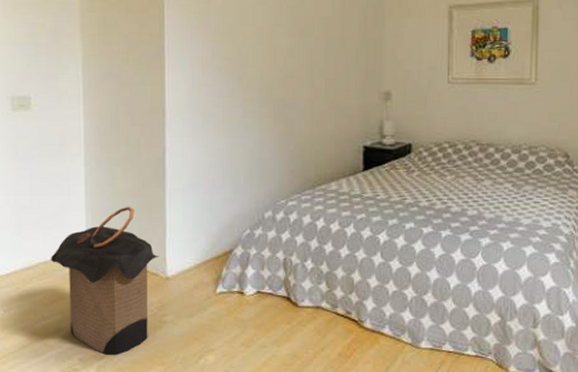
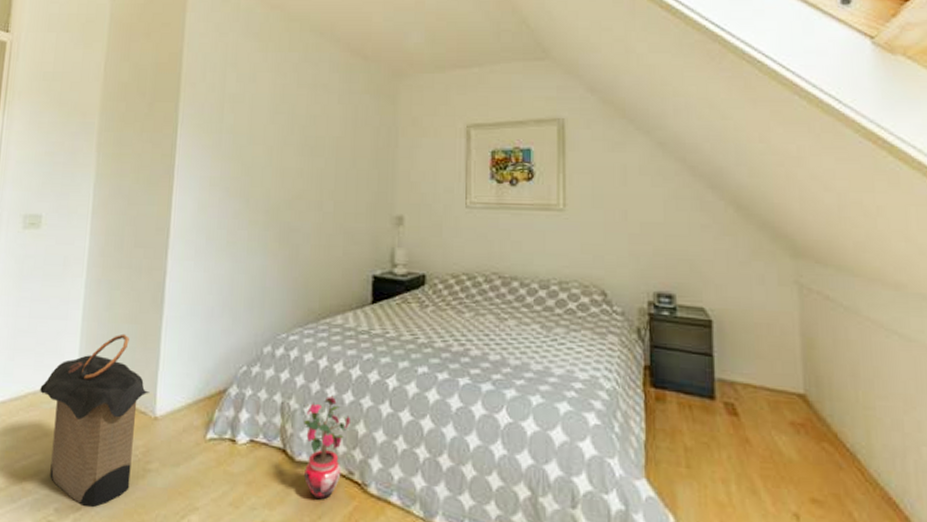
potted plant: none [304,251,349,336] -> present [303,395,353,500]

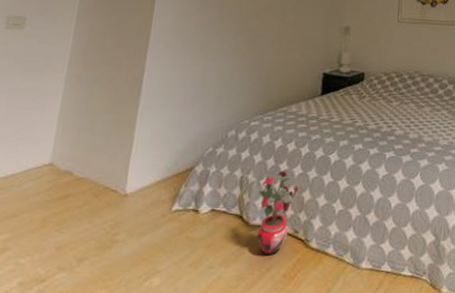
laundry hamper: present [40,333,150,507] -> none [11,122,122,277]

